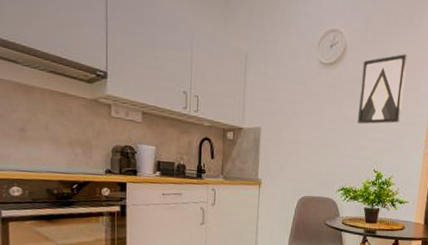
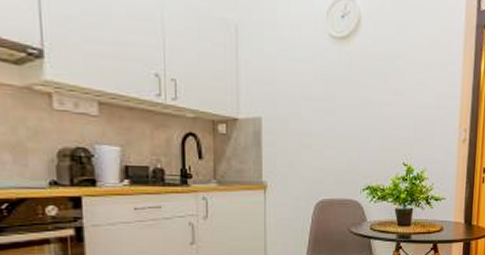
wall art: present [357,54,407,125] -> none [379,26,432,110]

